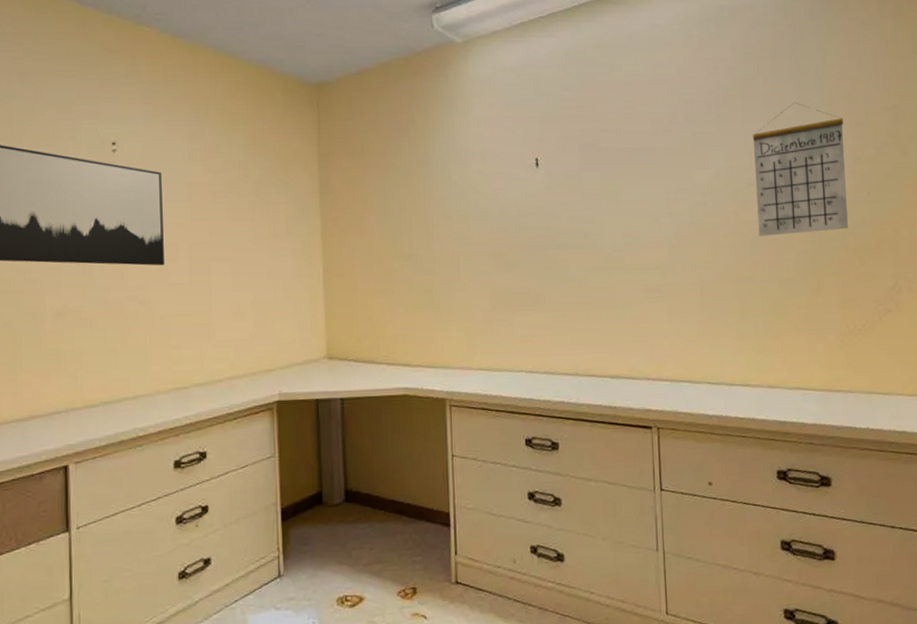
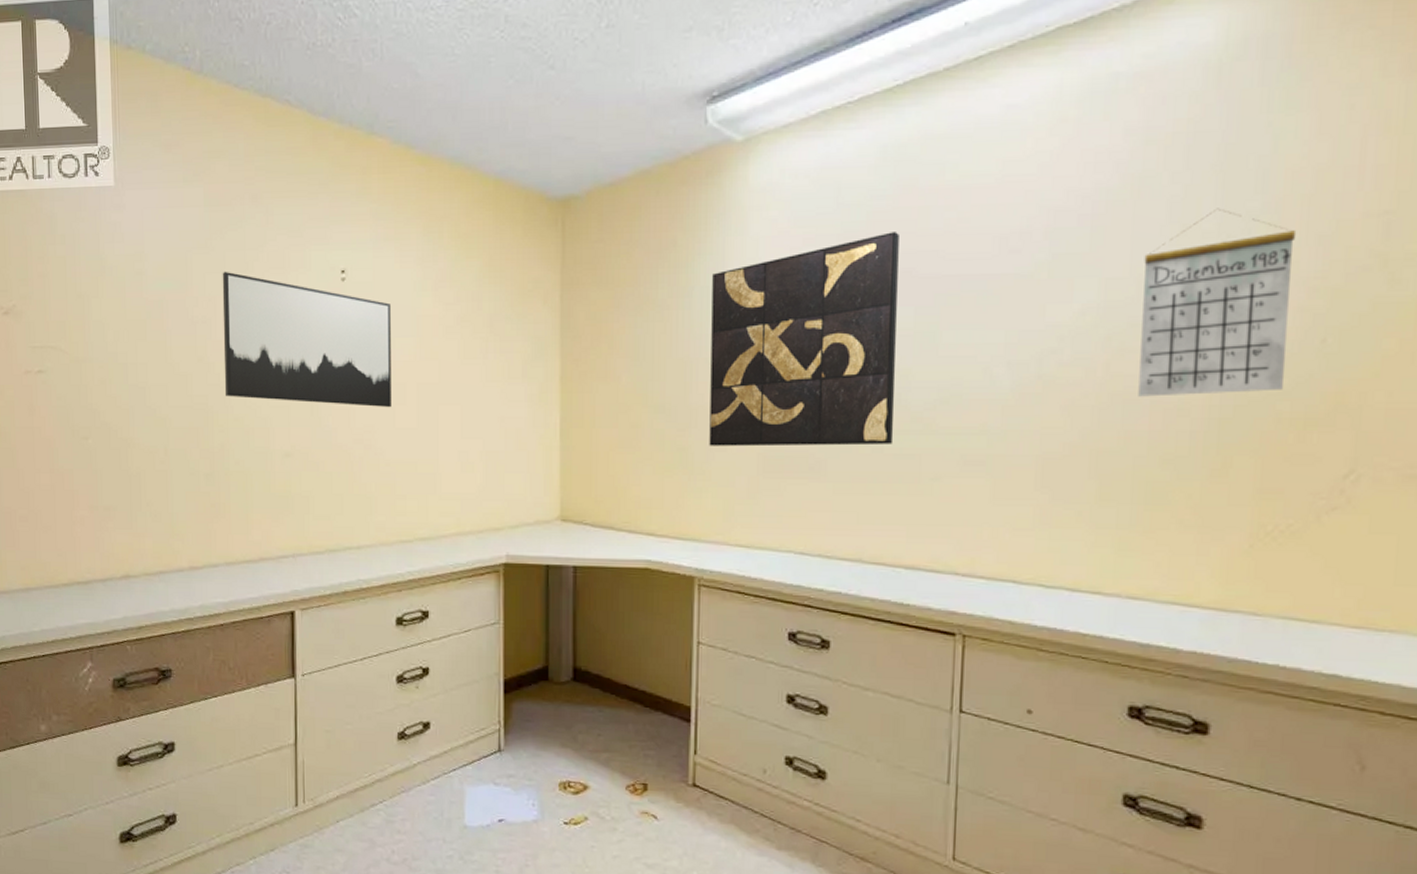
wall art: none [445,115,594,288] -> present [709,232,899,447]

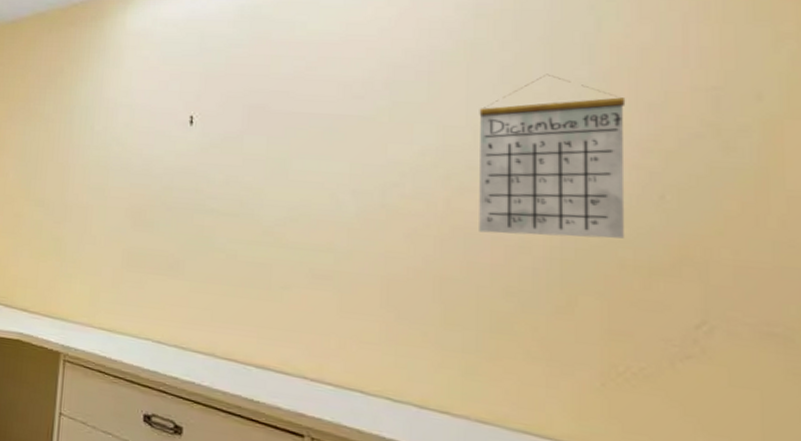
wall art: present [709,232,899,447] -> none [80,74,254,253]

